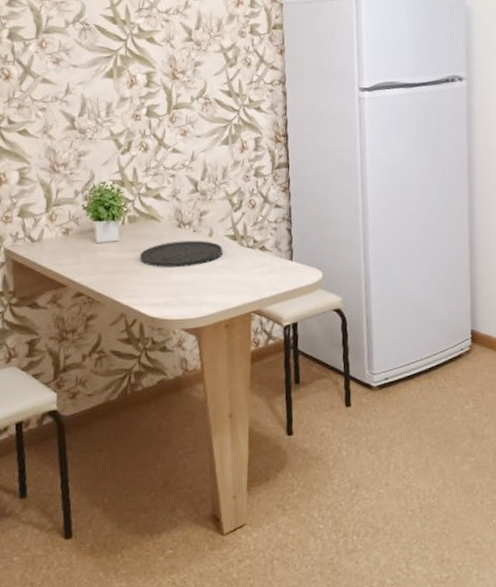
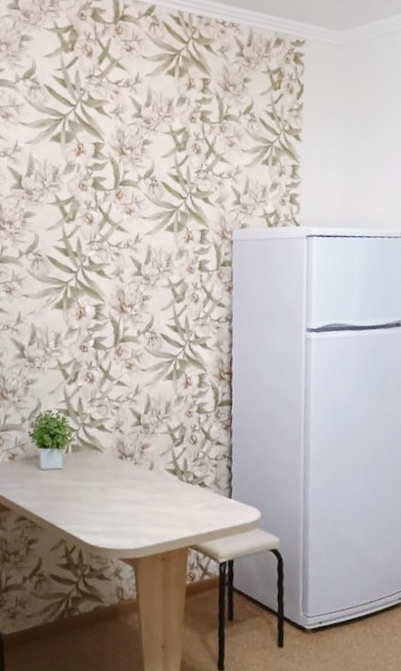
plate: present [139,240,223,268] -> none [81,472,163,499]

